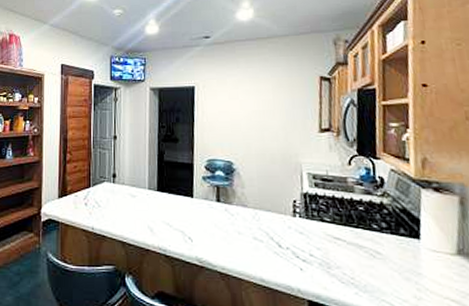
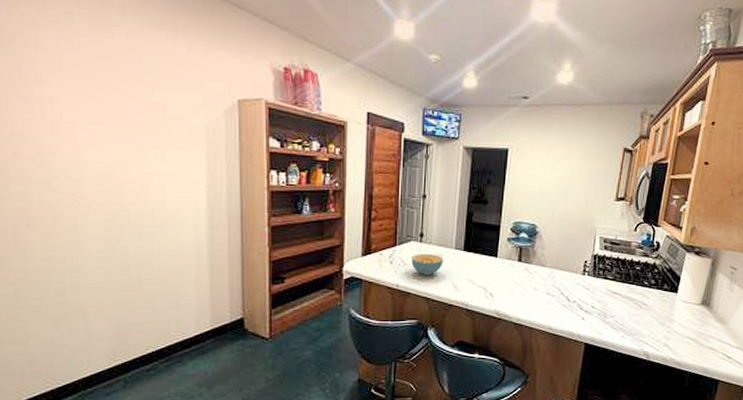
cereal bowl: none [105,194,137,218] -> present [411,253,443,275]

